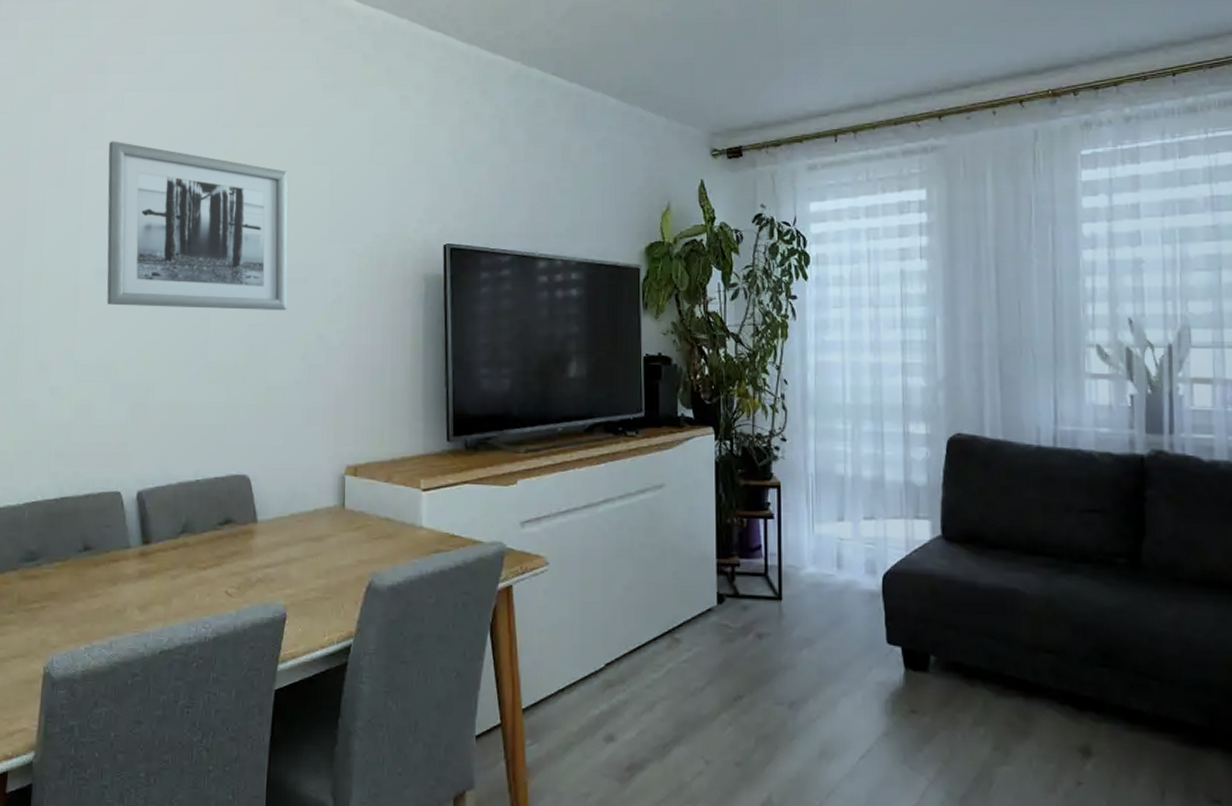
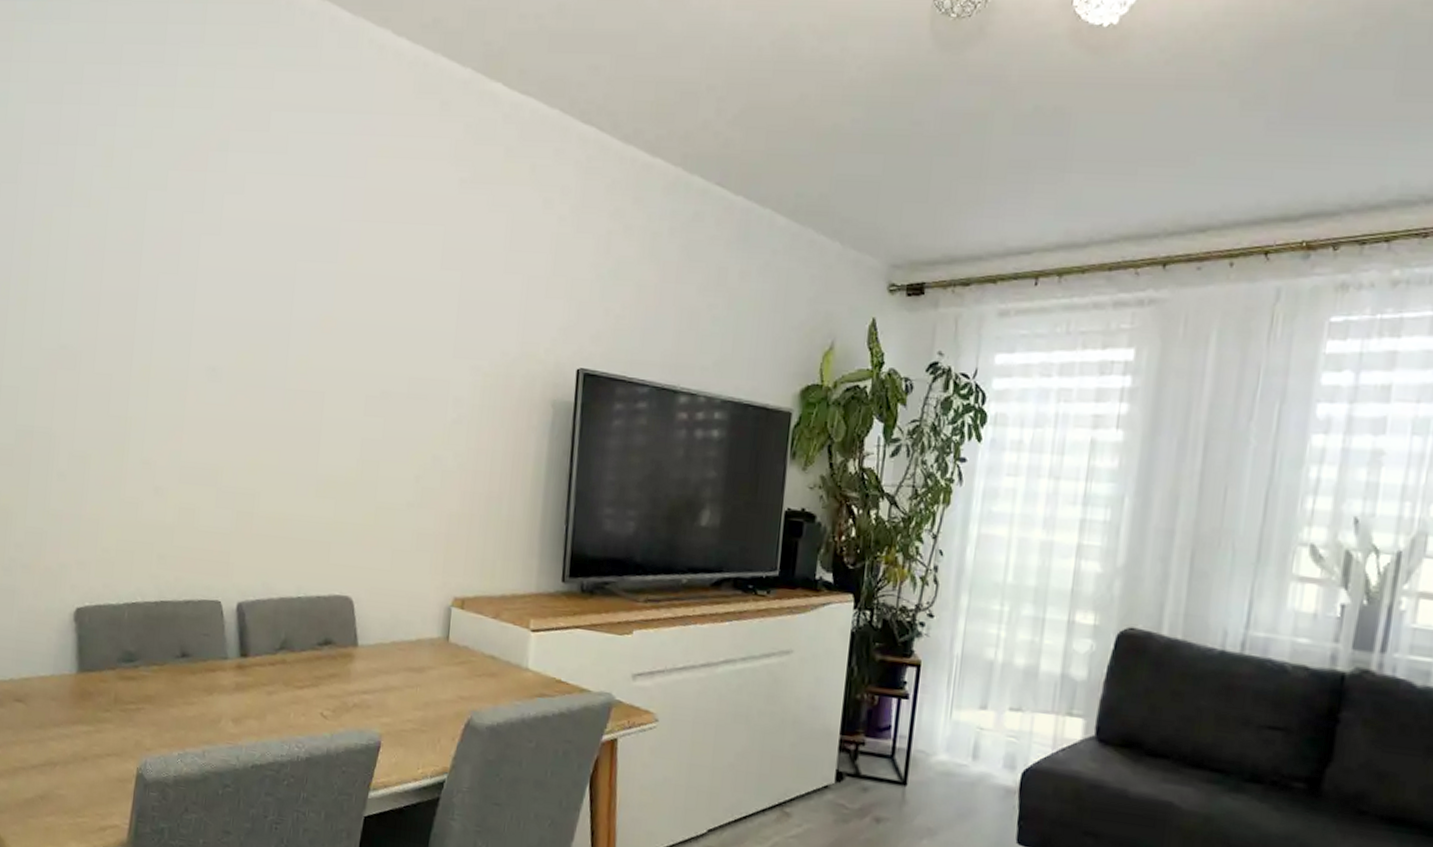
wall art: present [107,141,288,310] -> none [216,227,415,426]

